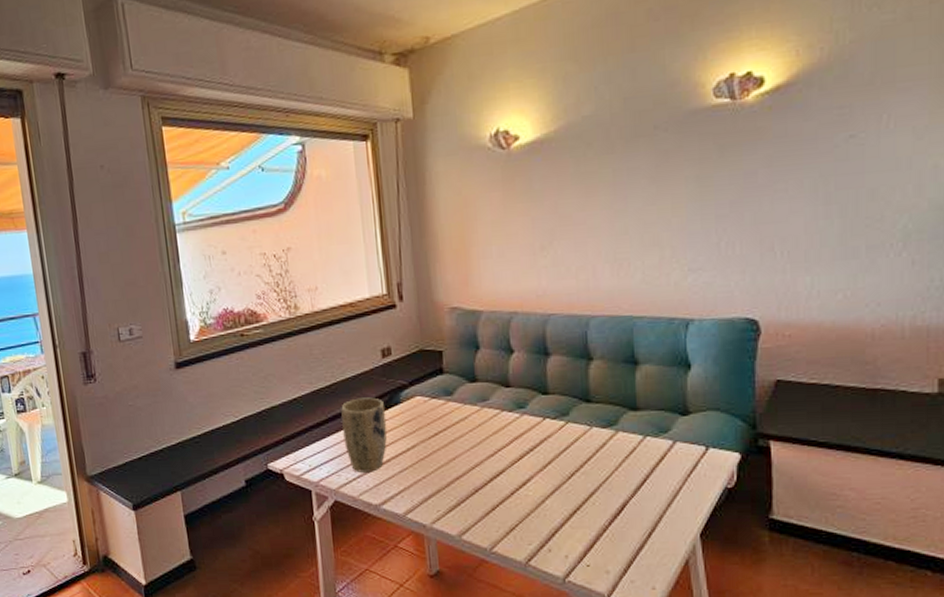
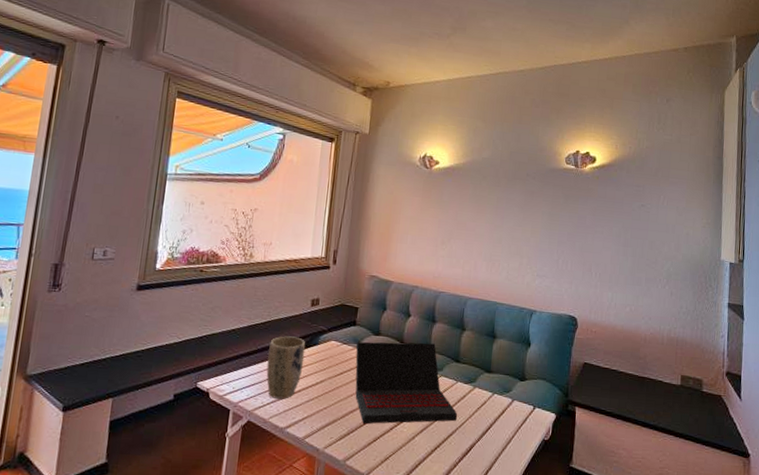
laptop: none [447,382,598,491] -> present [355,341,457,424]

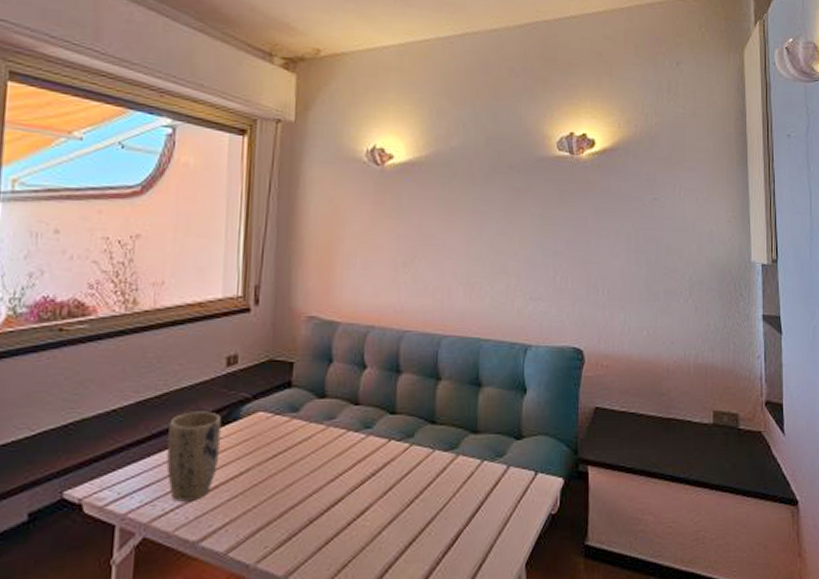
laptop: present [355,341,457,424] -> none [293,401,436,523]

